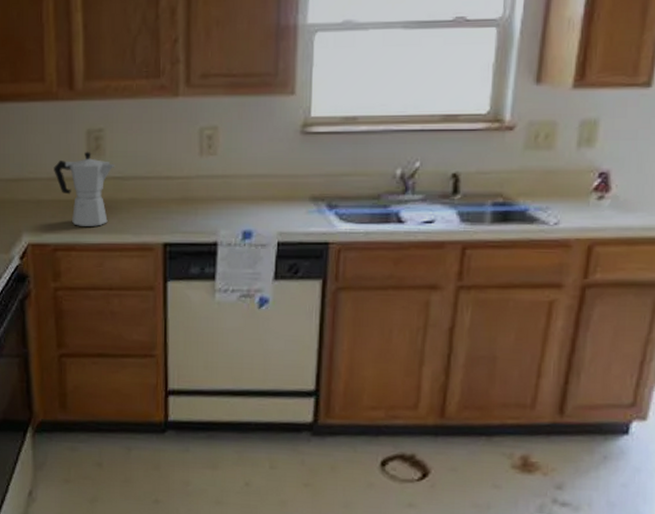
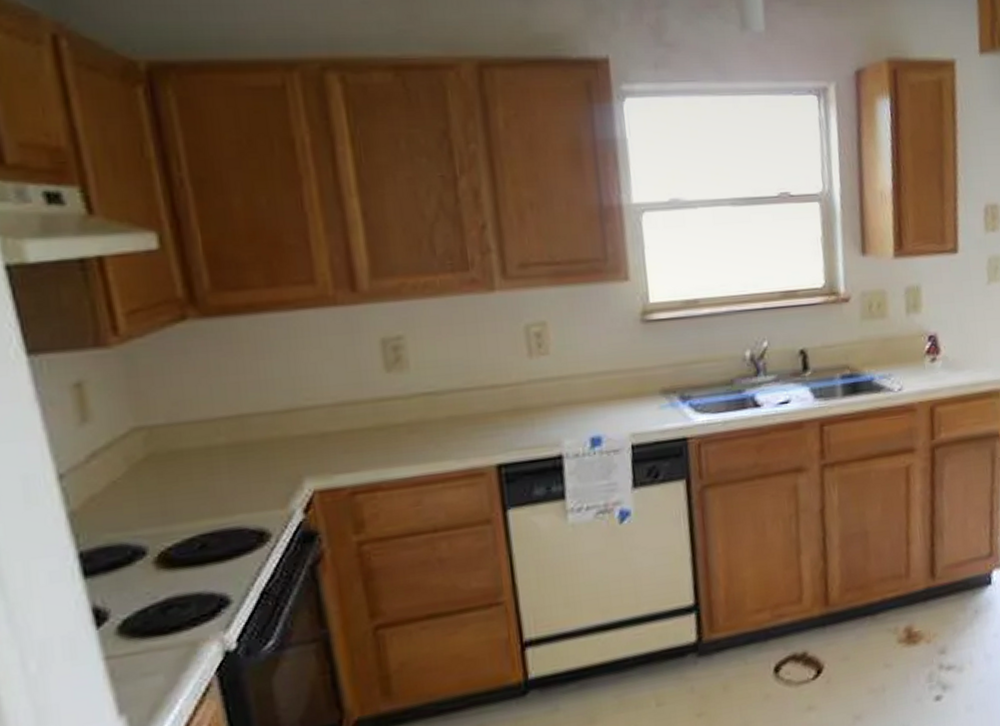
moka pot: present [54,151,115,226] -> none [340,364,424,459]

